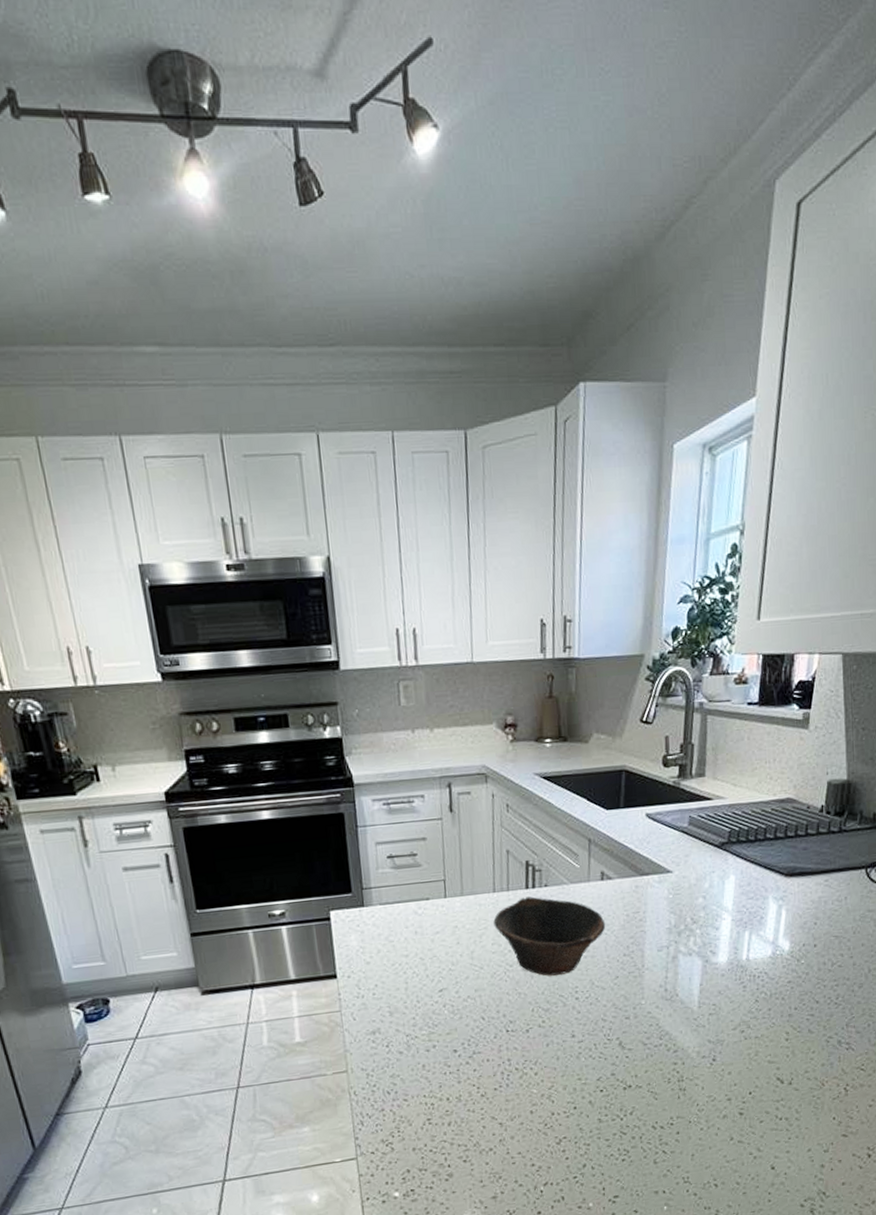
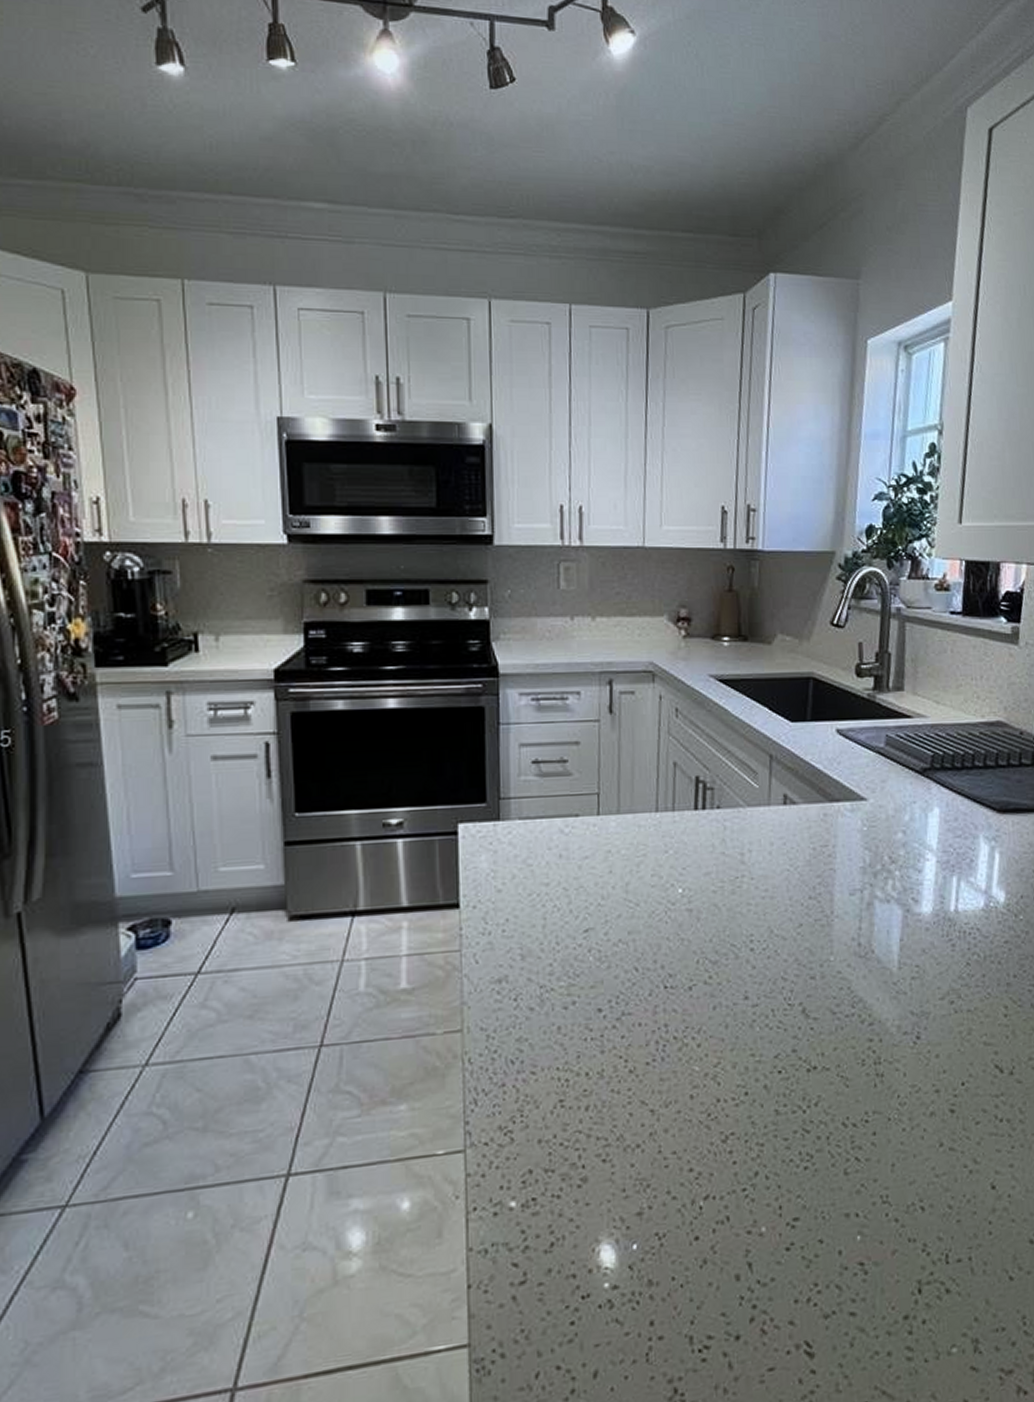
bowl: present [493,896,606,976] -> none [654,819,788,919]

